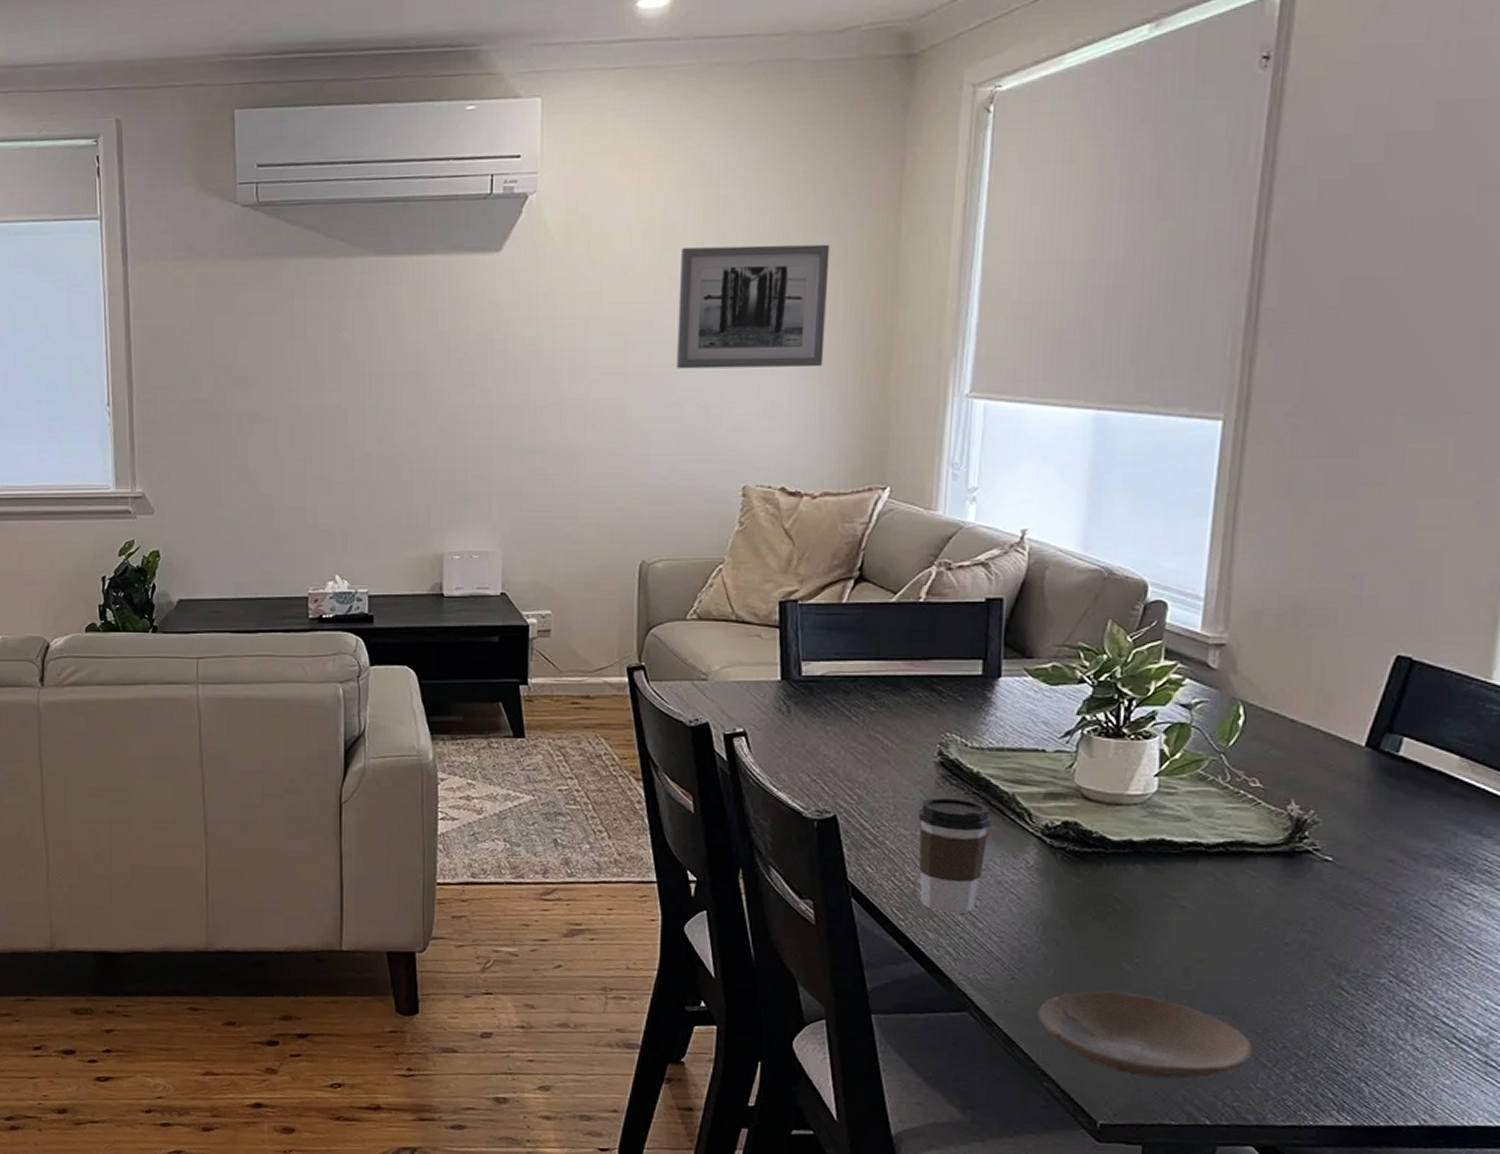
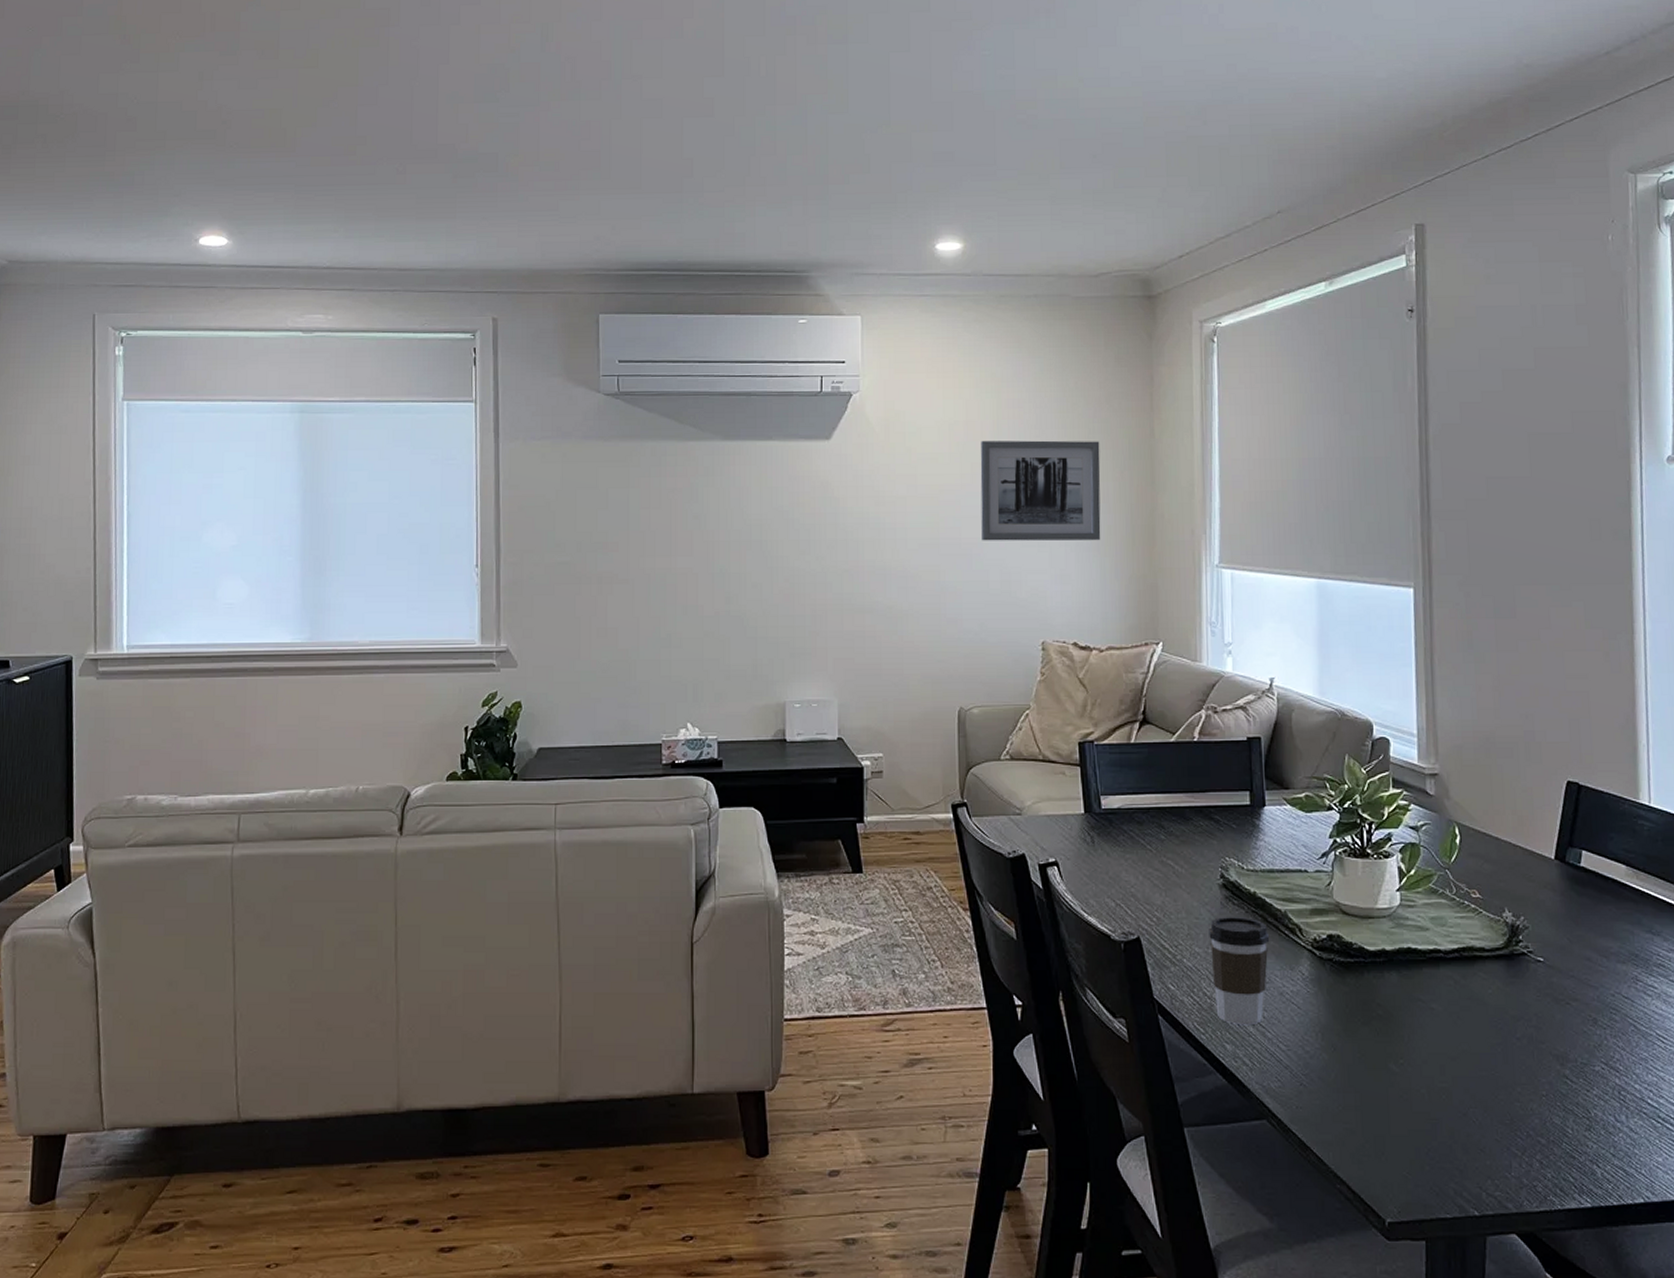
plate: present [1037,991,1253,1080] -> none [1325,1092,1505,1174]

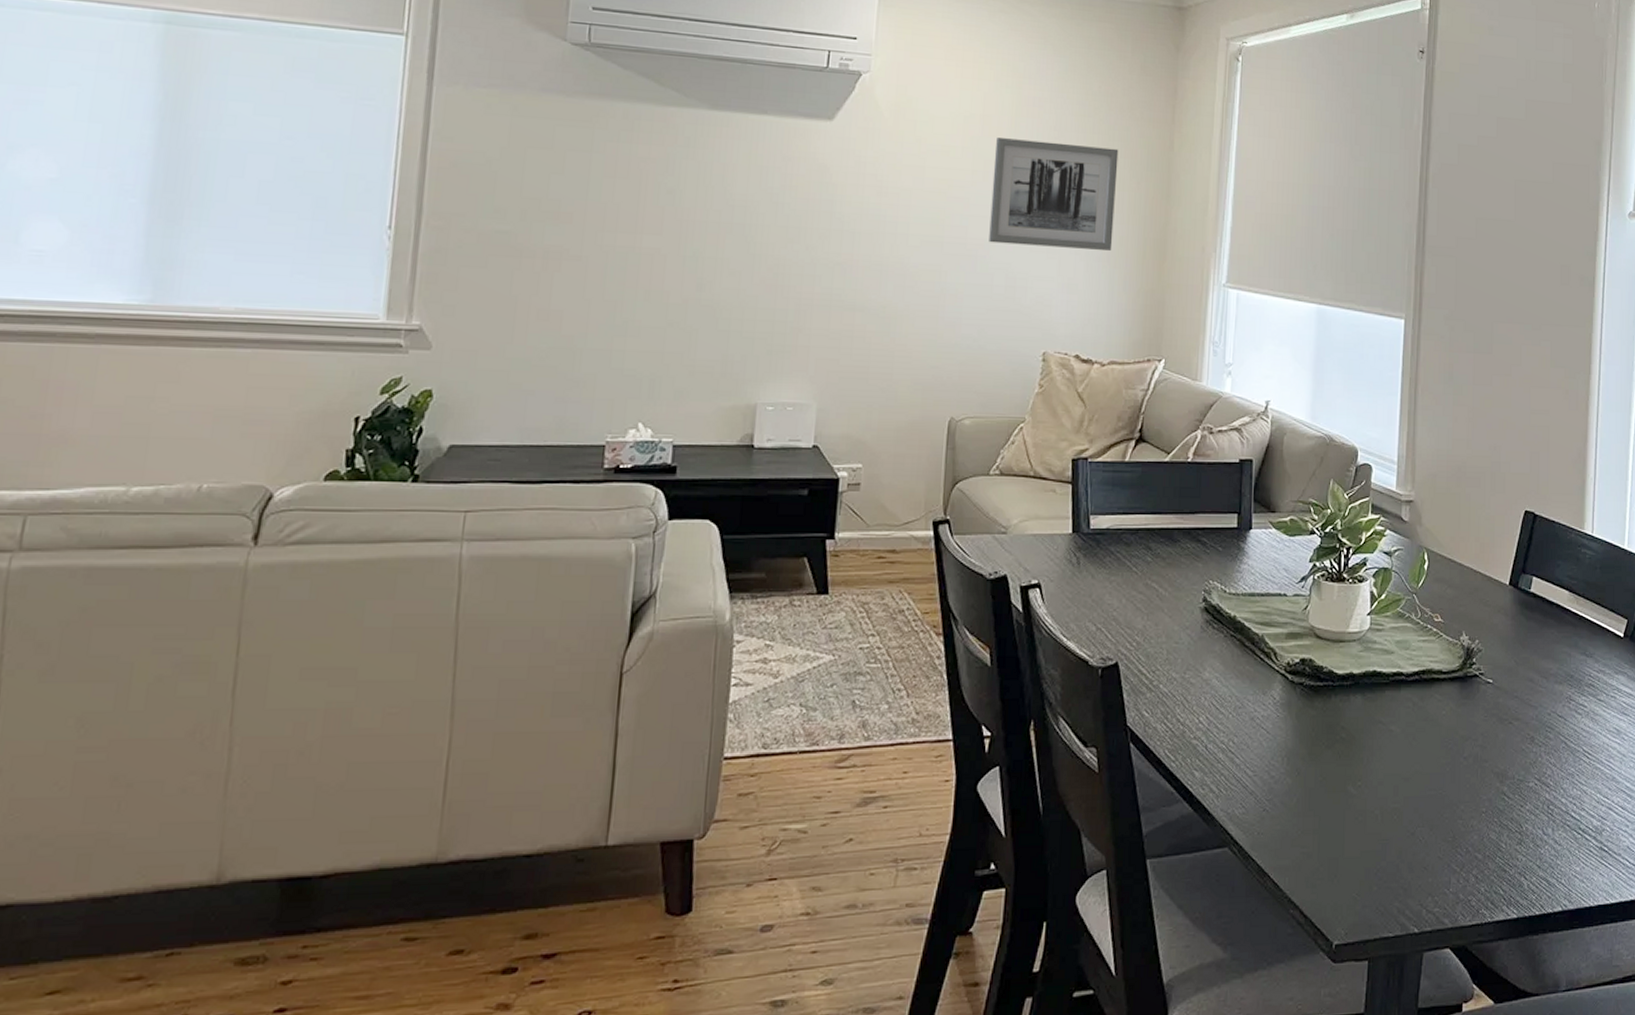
coffee cup: present [1209,916,1270,1026] -> none [1187,640,1246,752]

